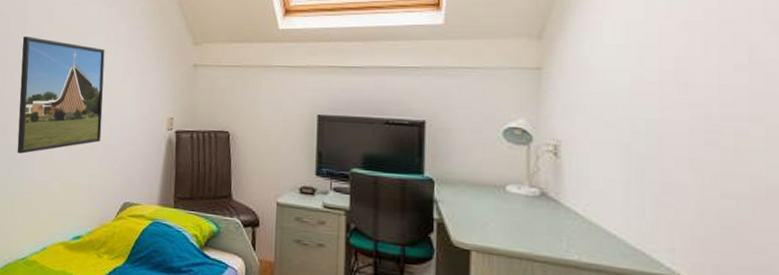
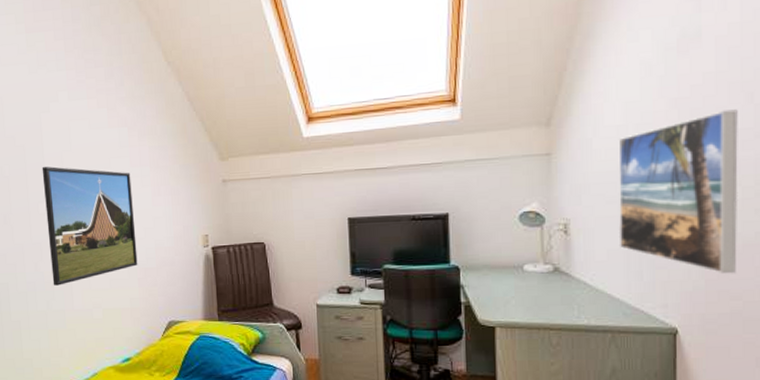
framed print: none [617,38,761,223] -> present [618,109,738,274]

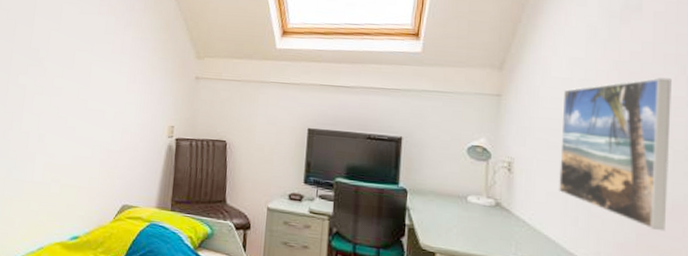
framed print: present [41,166,138,286] -> none [17,42,111,156]

